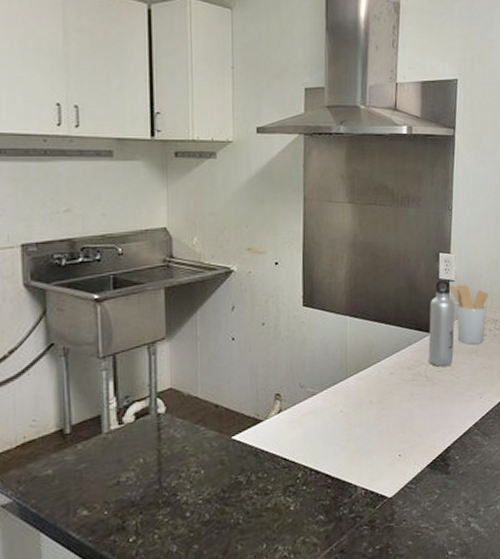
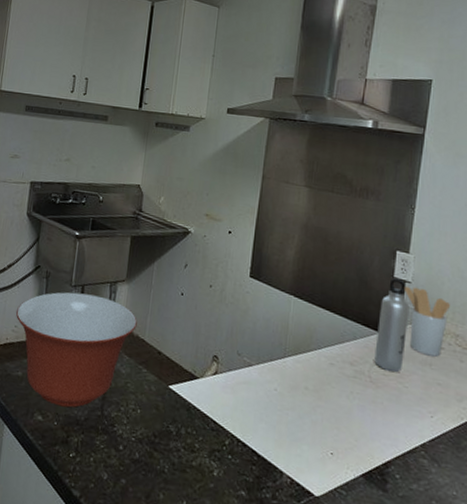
mixing bowl: none [30,361,186,494] -> present [15,292,137,408]

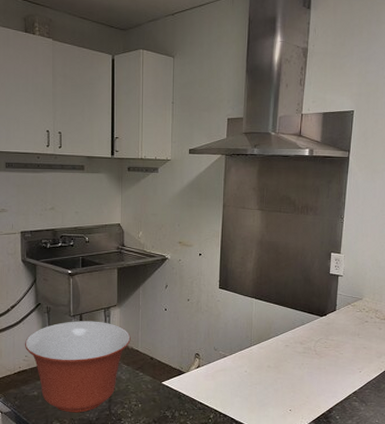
water bottle: present [374,278,410,373] -> none [318,274,342,345]
utensil holder: present [405,286,450,357] -> none [338,279,371,328]

